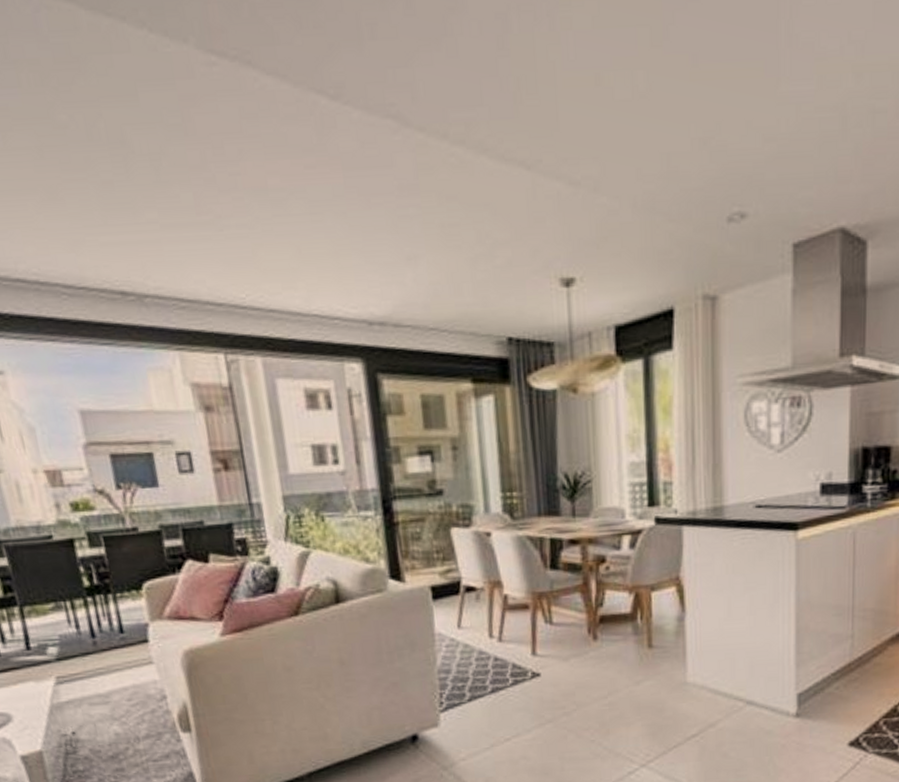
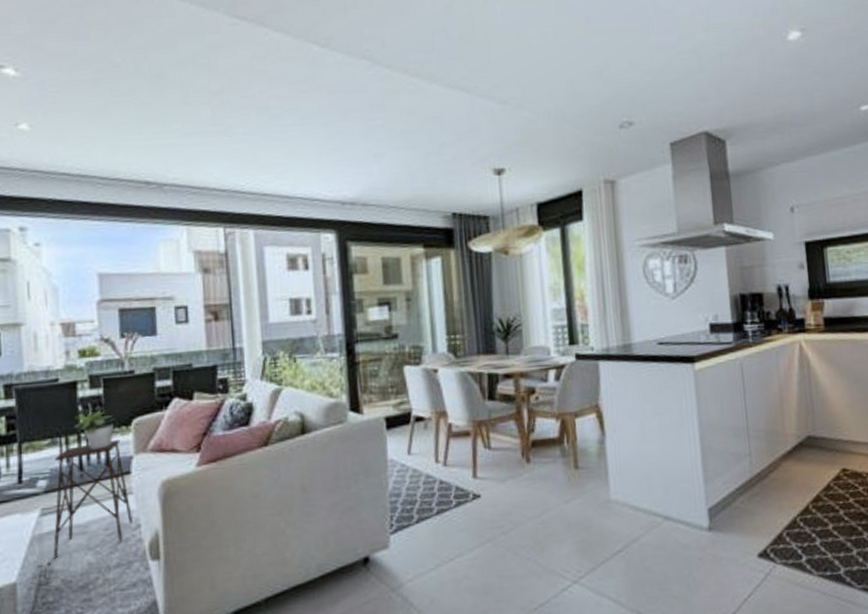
side table: none [62,605,157,728] -> present [53,440,132,559]
potted plant: none [76,571,124,616] -> present [74,409,115,450]

